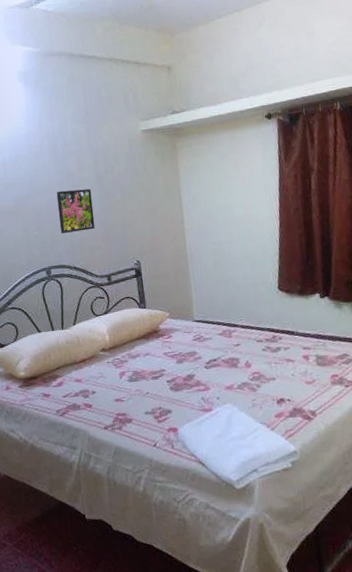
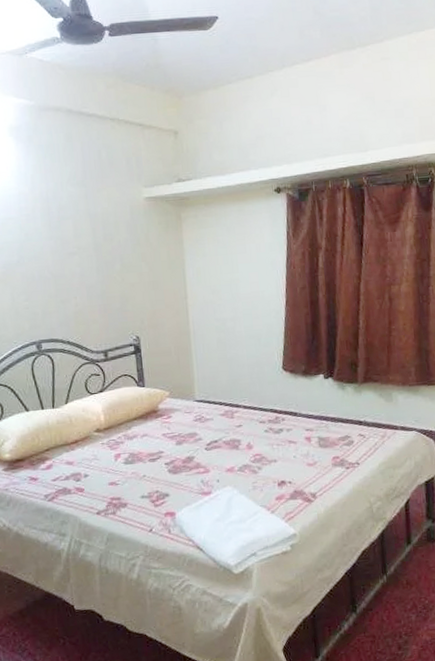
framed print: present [56,188,95,233] -> none [49,257,92,305]

